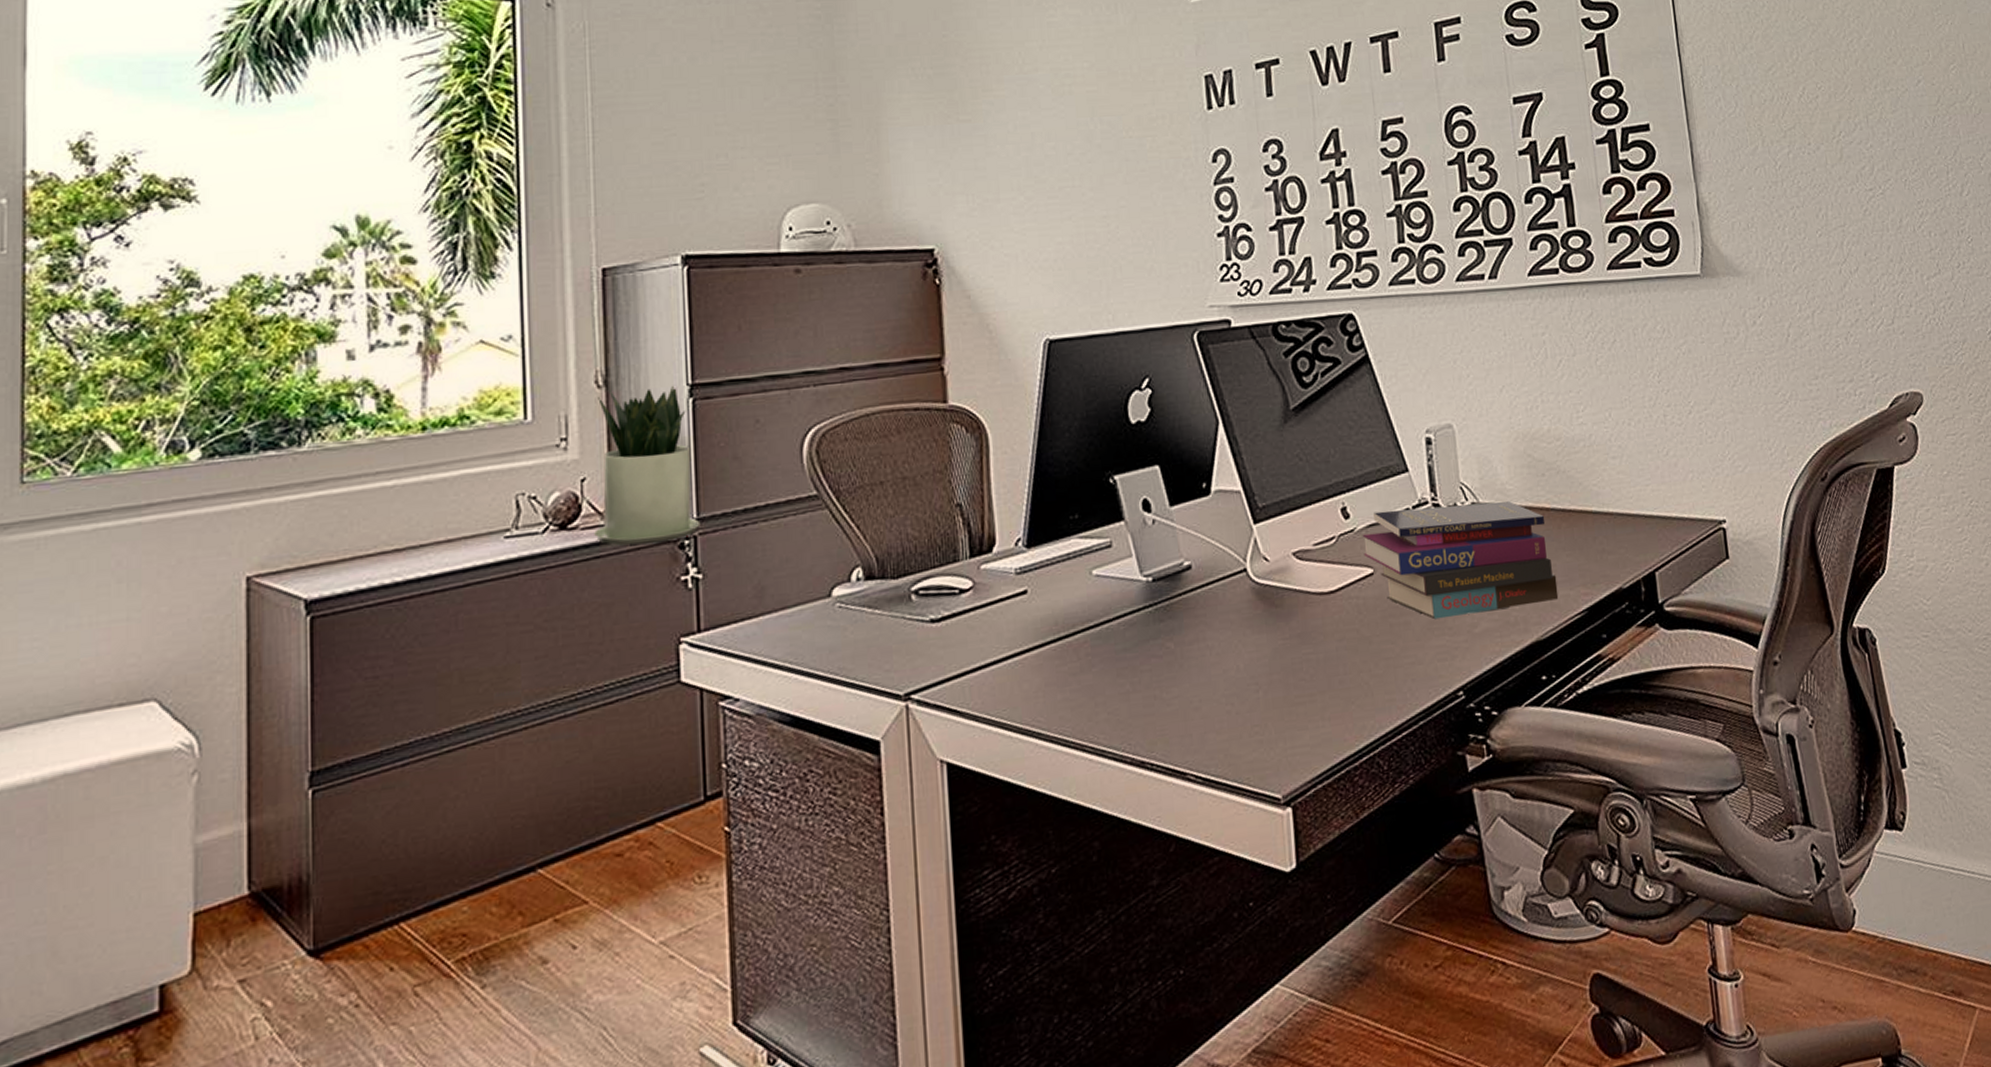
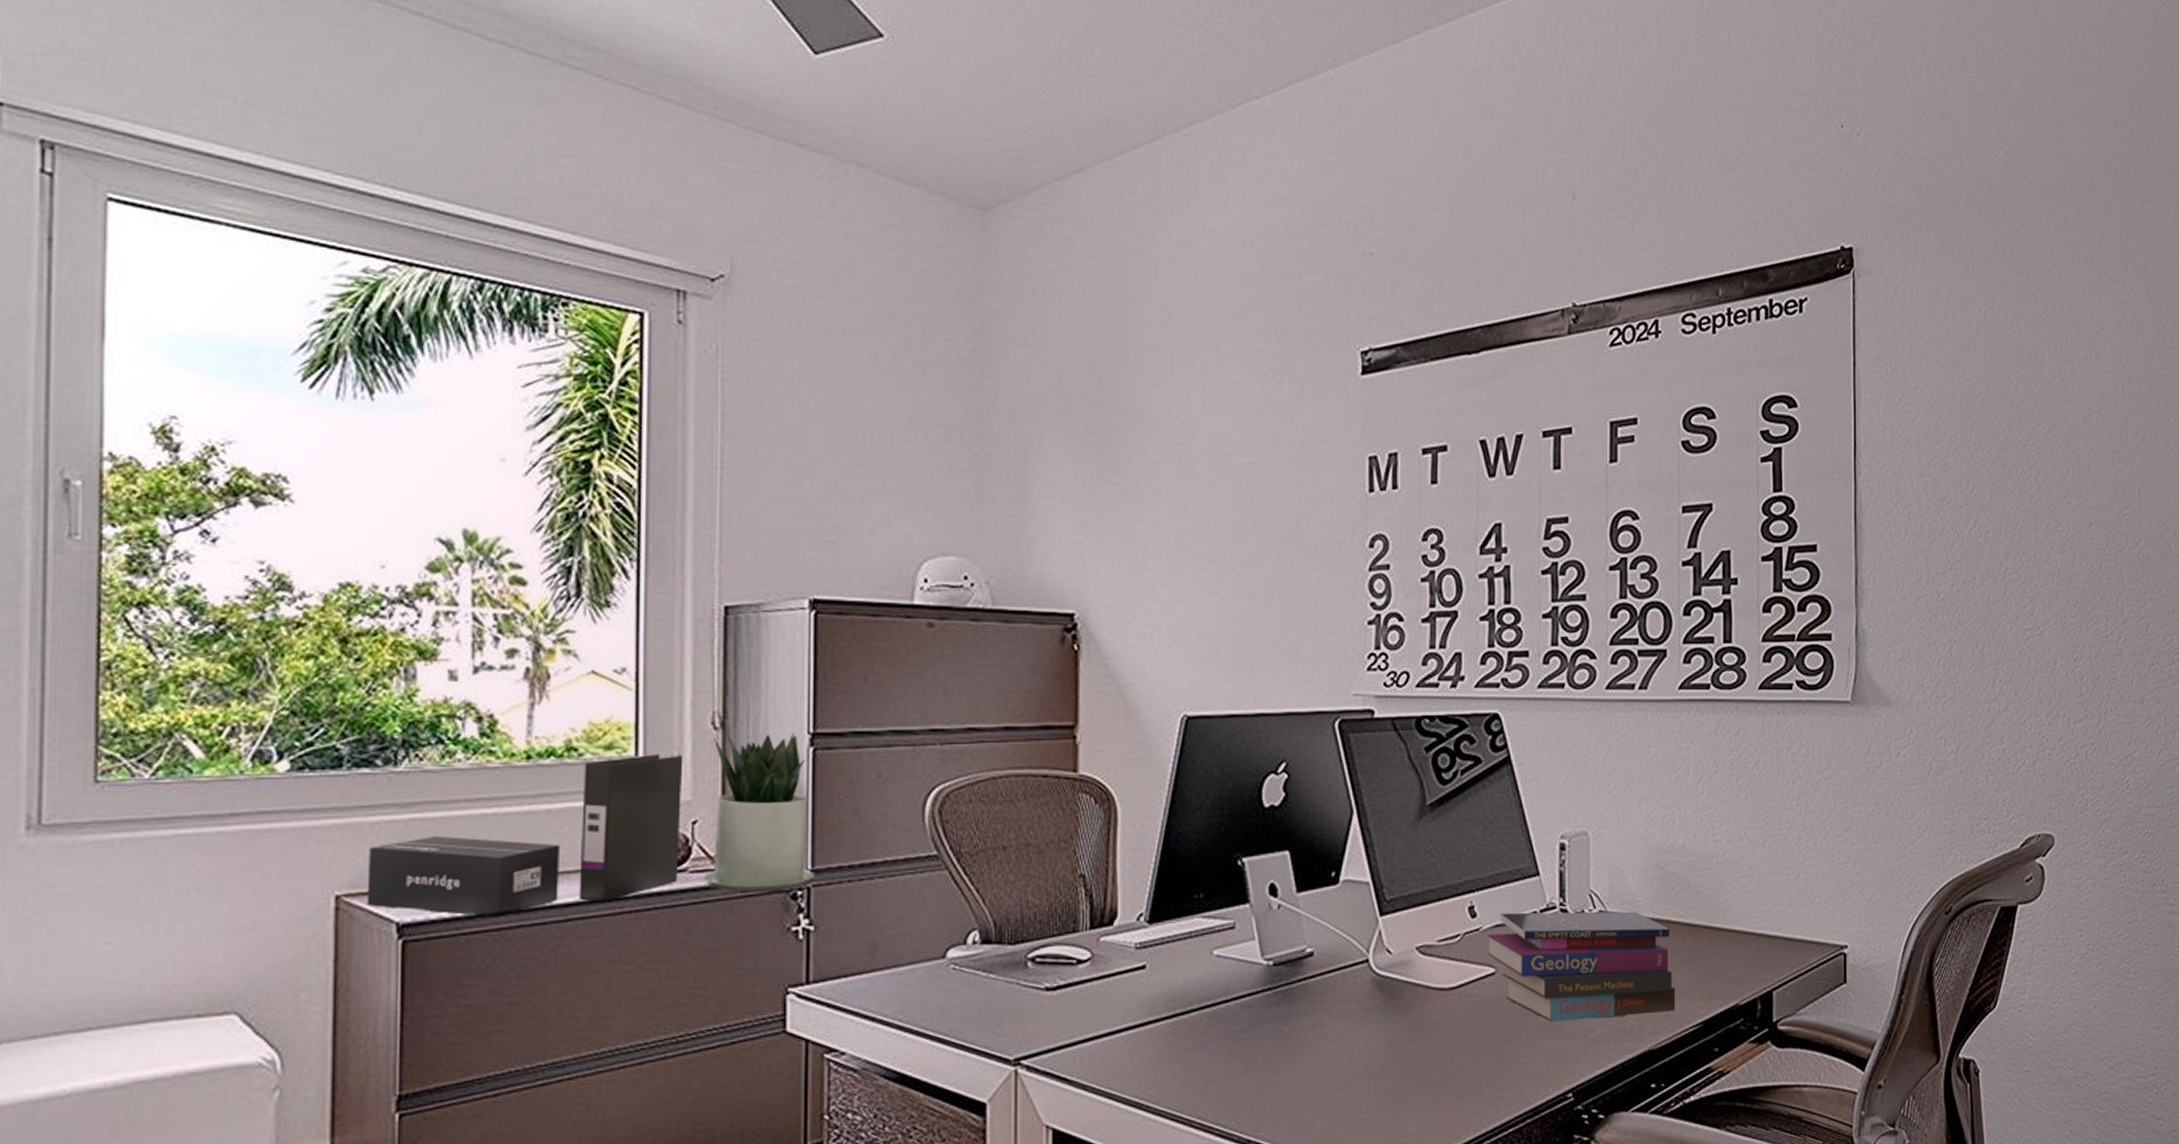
box: none [276,510,458,587] -> present [367,835,561,916]
binder: none [475,415,570,566] -> present [579,753,684,903]

